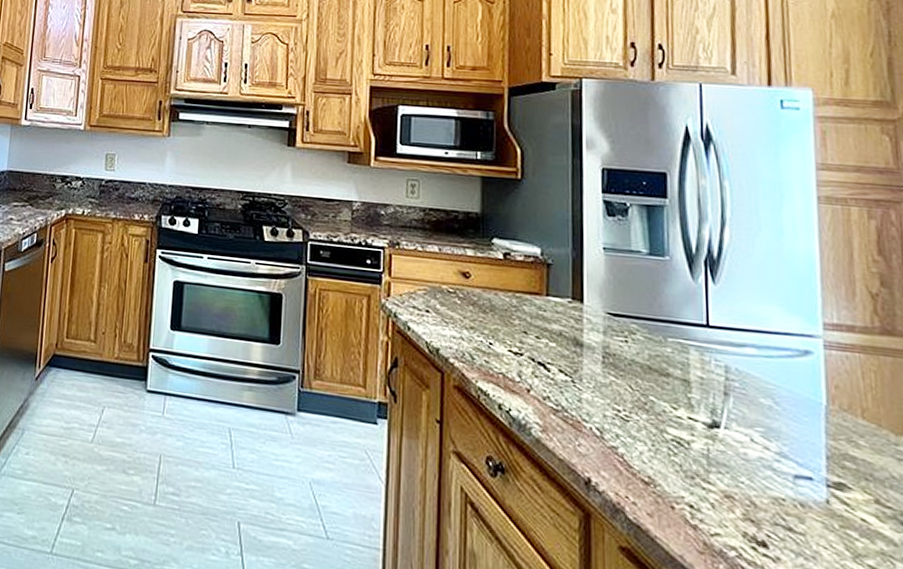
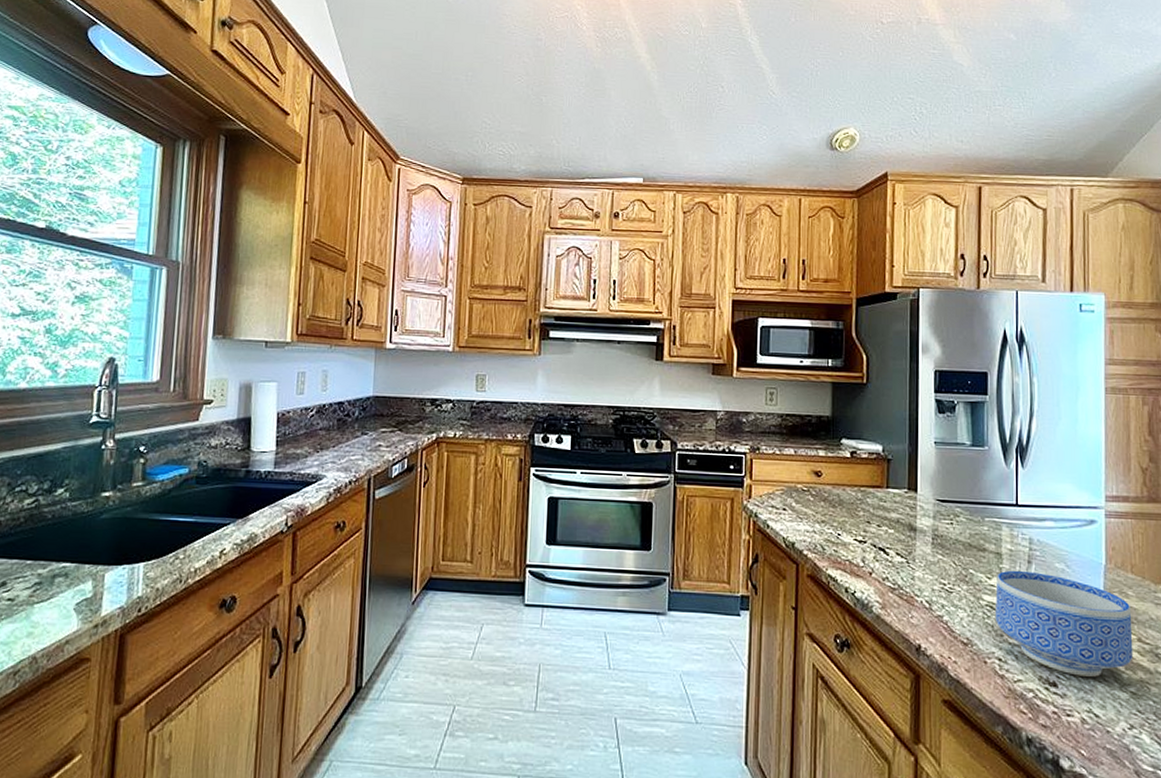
bowl: none [683,401,870,542] -> present [995,570,1134,677]

